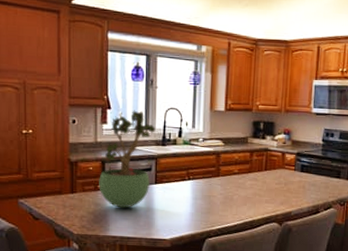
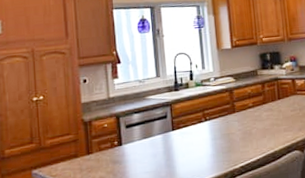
potted plant: present [99,110,156,208] -> none [115,60,167,162]

